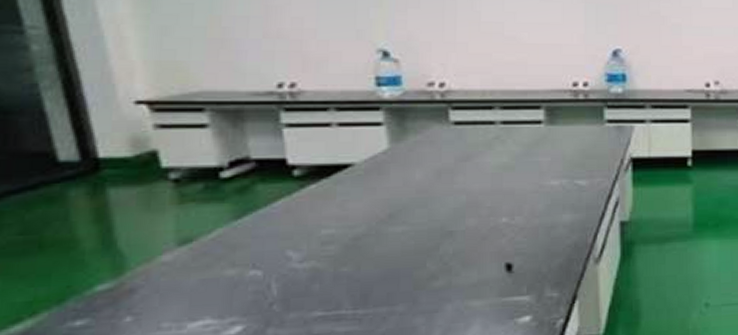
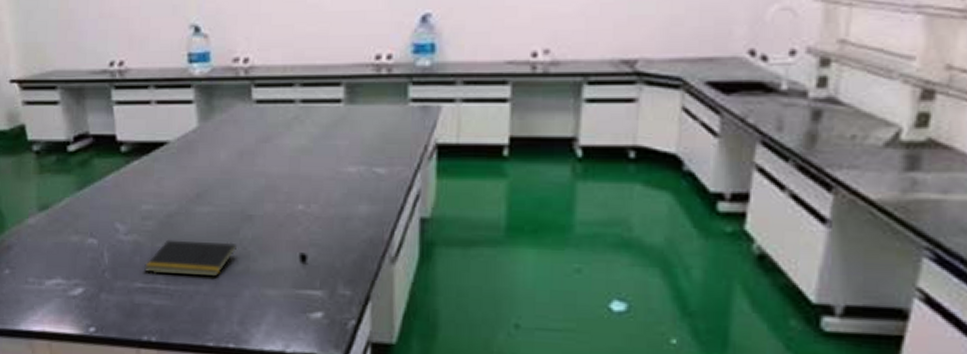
notepad: none [324,259,438,300] -> present [143,239,238,277]

